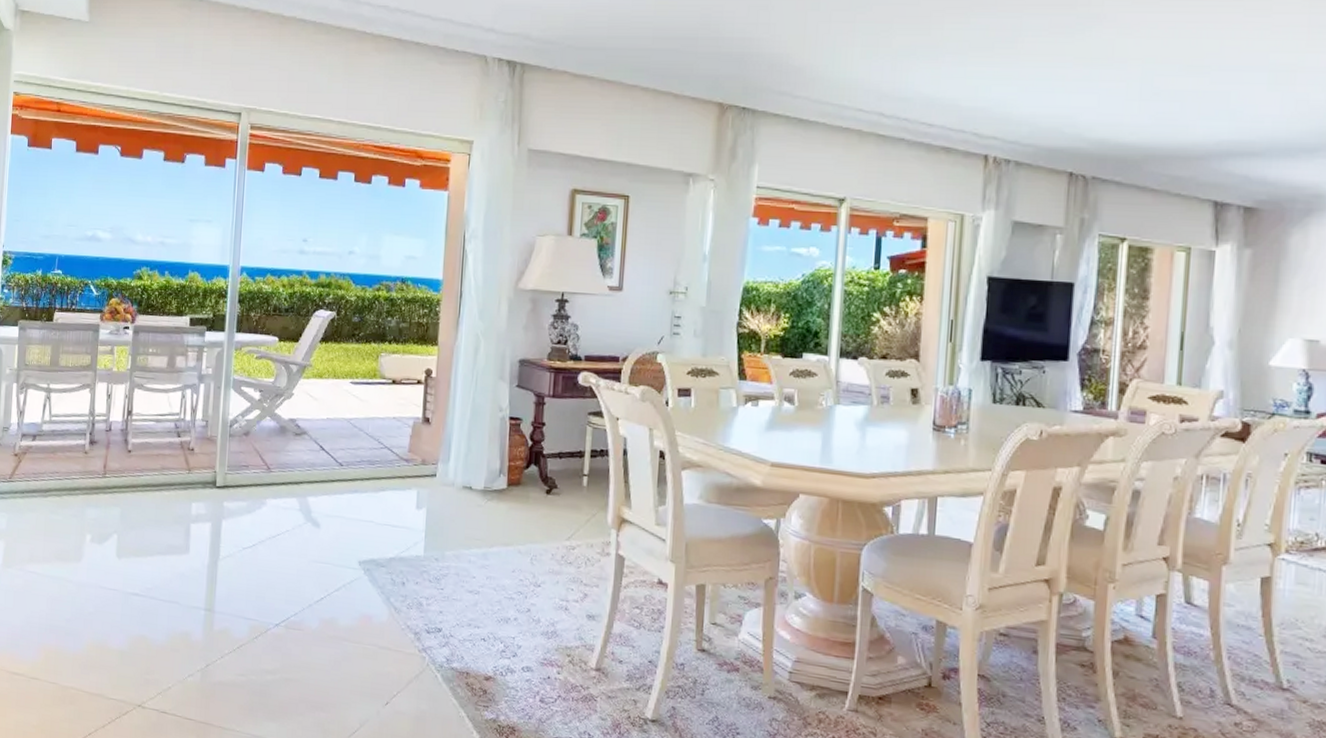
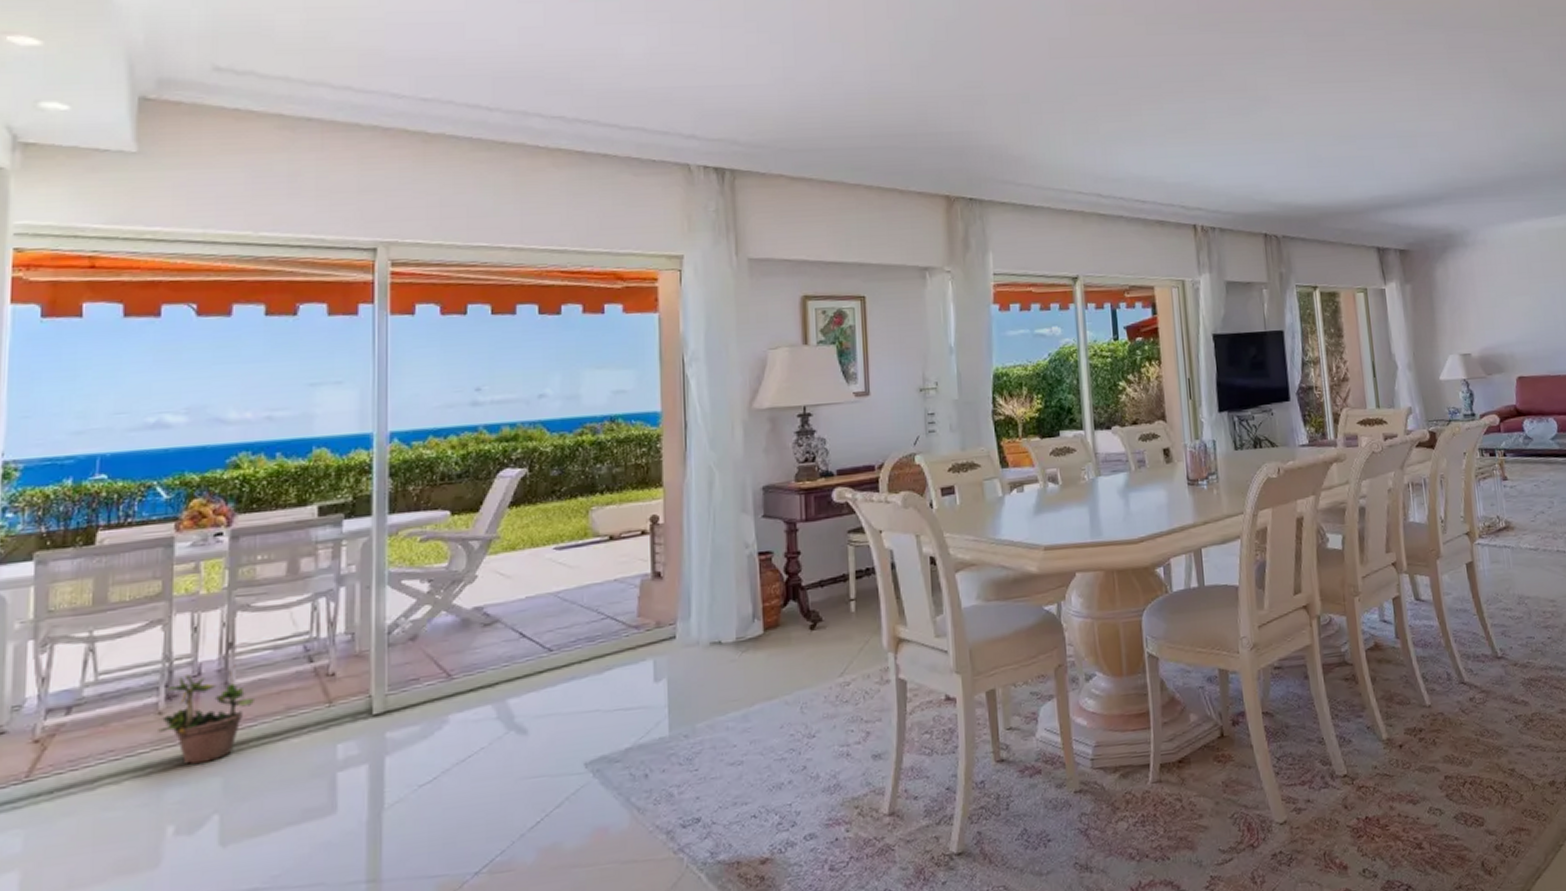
potted plant: none [84,427,142,496] -> present [158,664,254,765]

